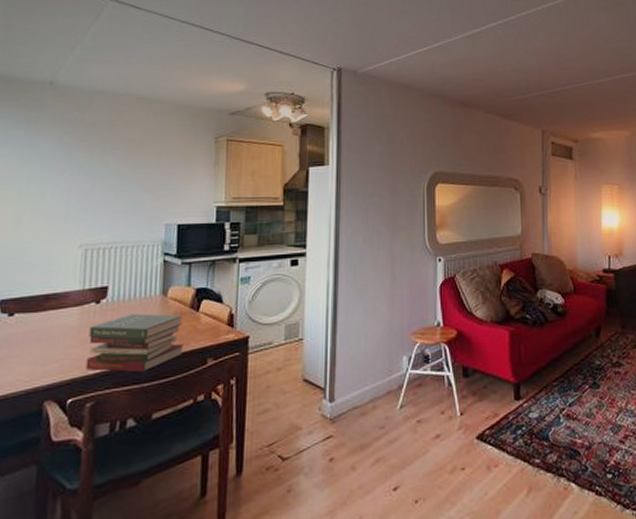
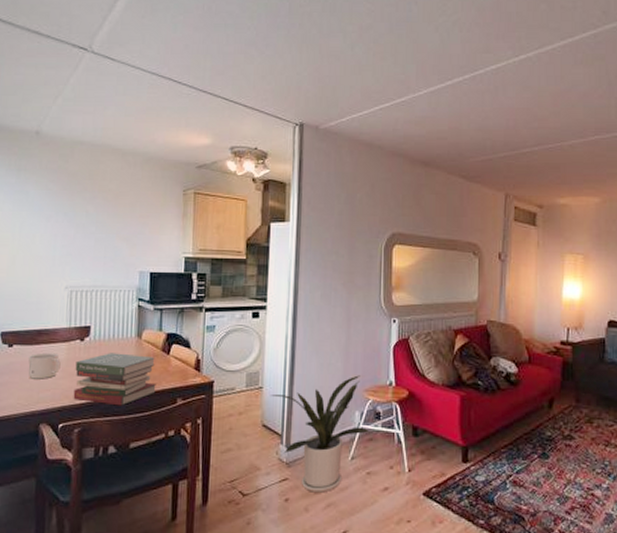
mug: none [31,319,72,351] -> present [28,352,61,379]
house plant: none [311,318,420,449] -> present [270,375,371,493]

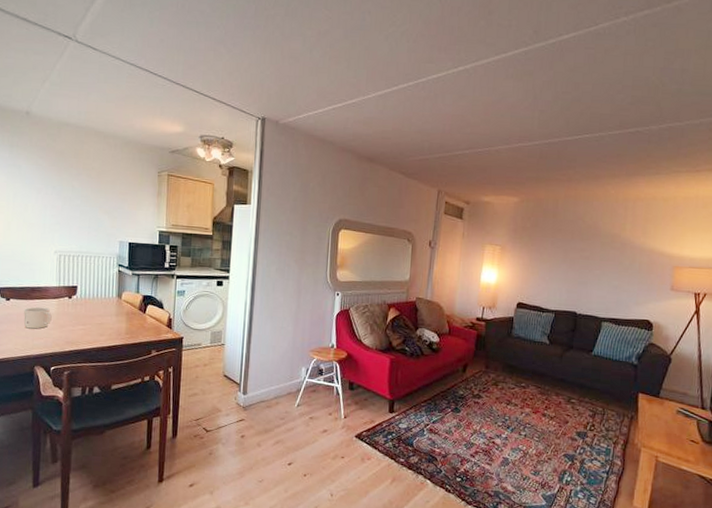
books: present [73,353,156,406] -> none [63,309,134,355]
house plant: present [270,375,371,493] -> none [231,338,315,432]

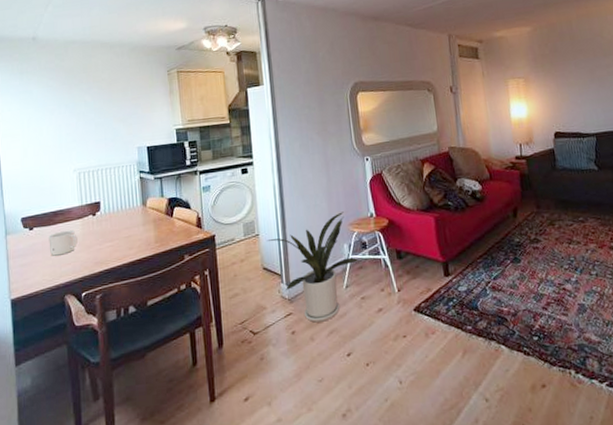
house plant: none [231,338,315,432] -> present [266,212,361,323]

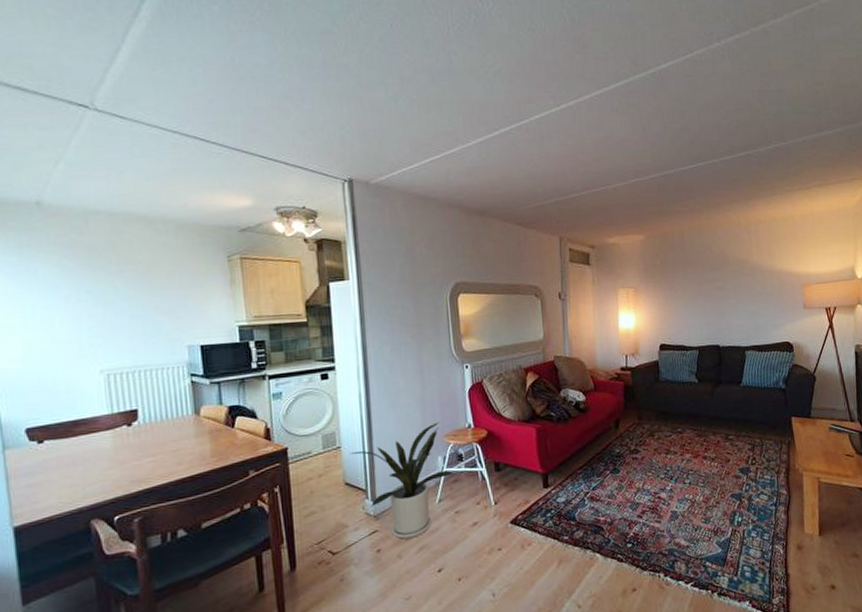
mug: present [49,229,78,256] -> none [66,442,107,474]

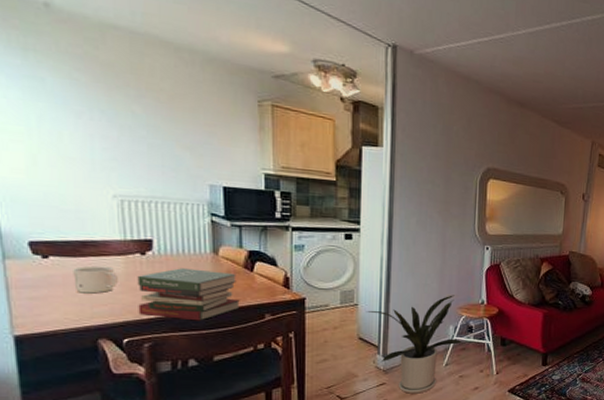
mug: none [66,442,107,474] -> present [73,265,118,294]
books: none [125,432,224,489] -> present [137,268,240,321]

